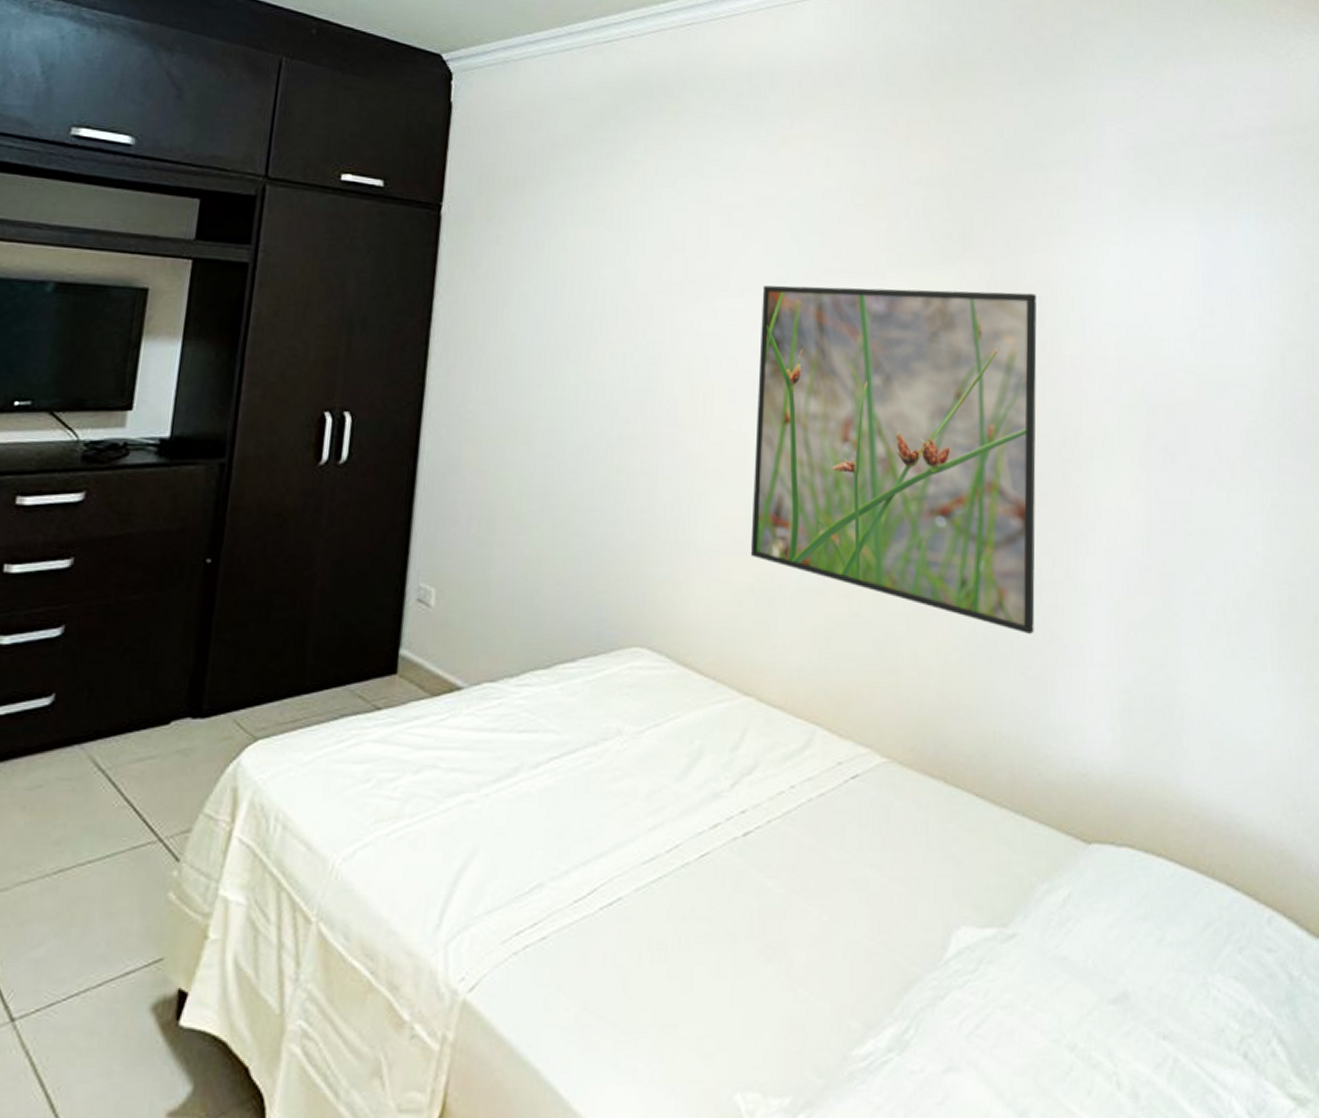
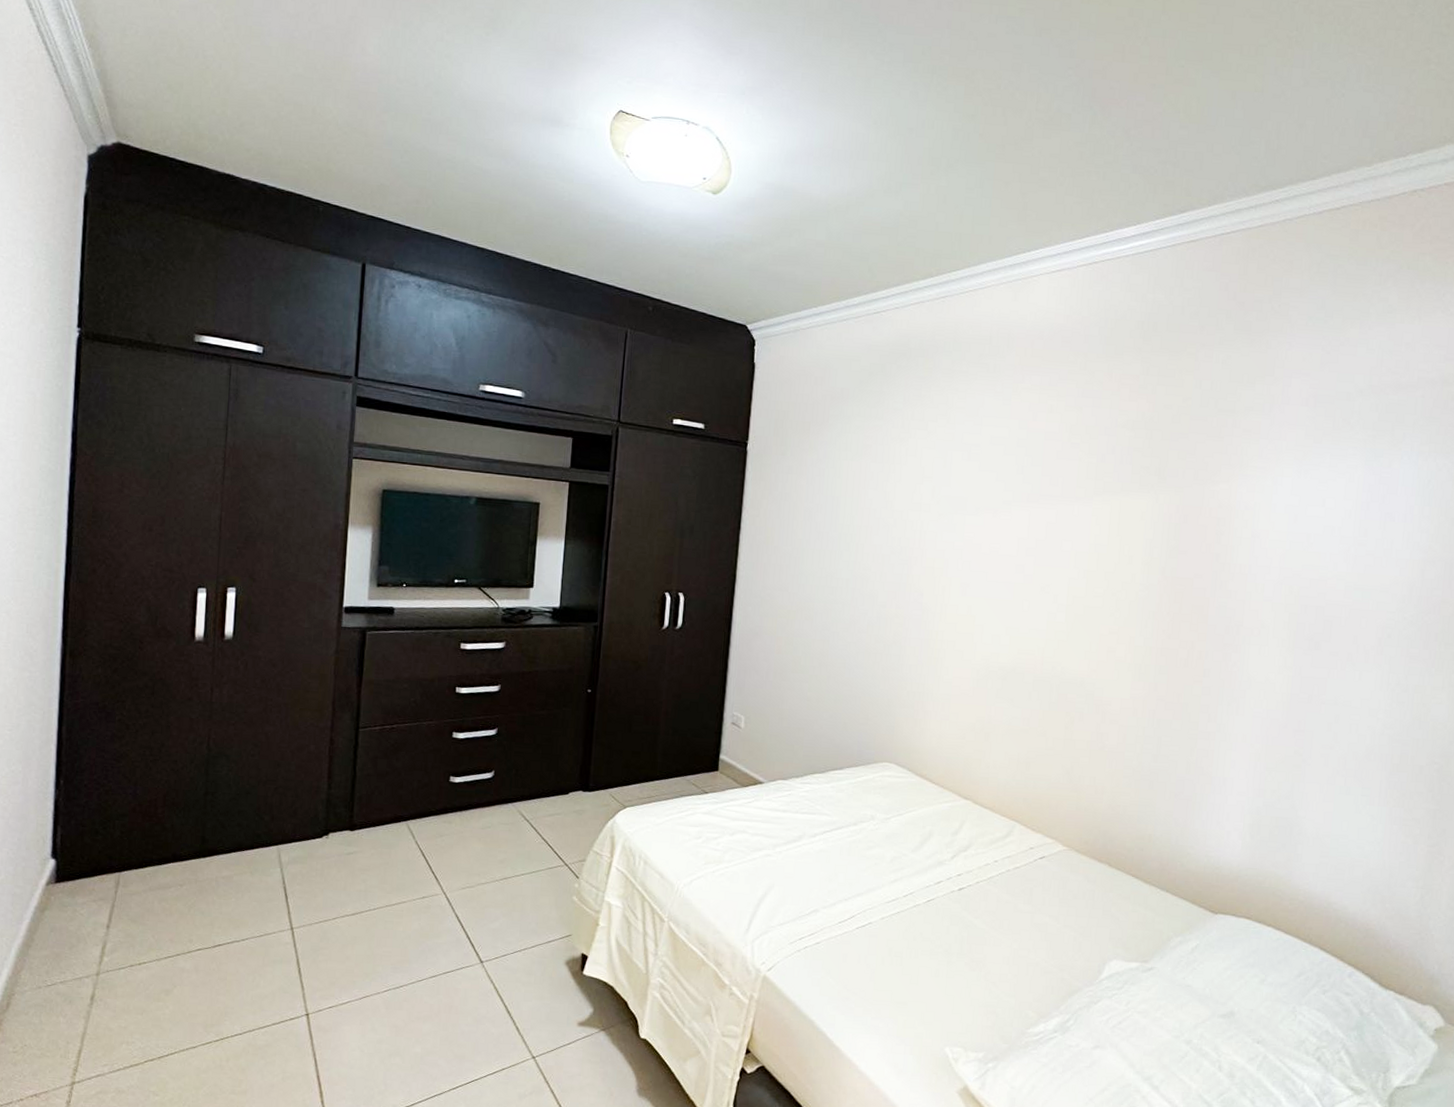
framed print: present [750,285,1037,634] -> none [973,506,1216,769]

